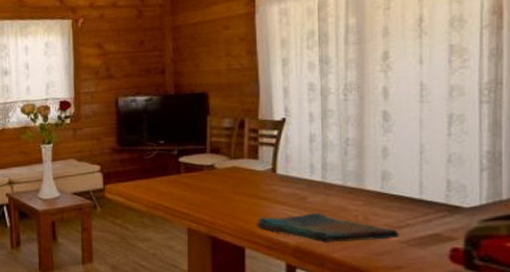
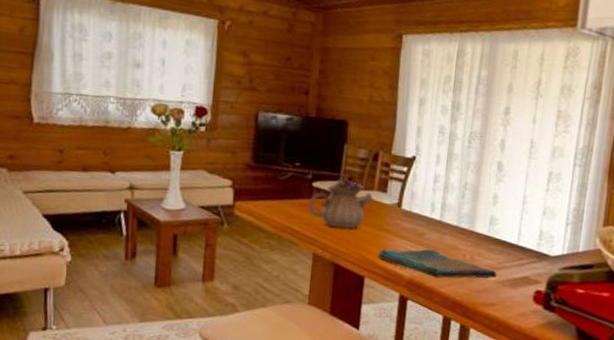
teapot: none [177,144,244,200] -> present [308,173,373,228]

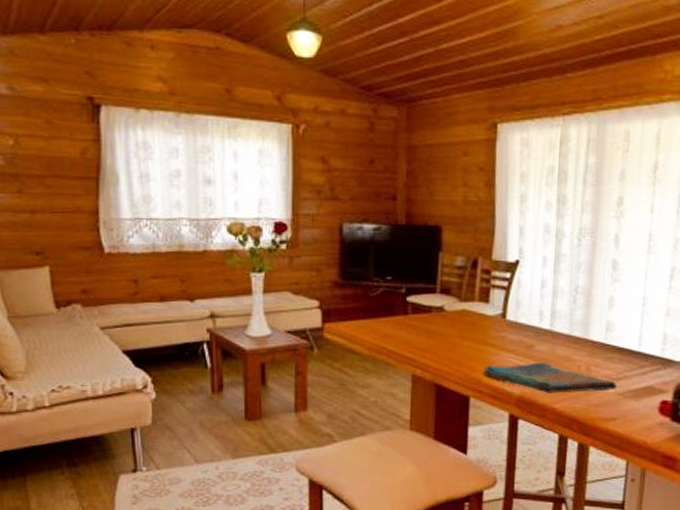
teapot: present [308,173,373,228] -> none [403,284,474,345]

